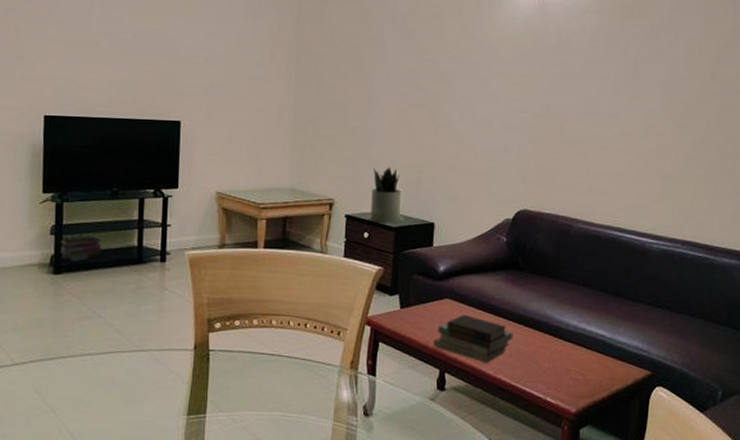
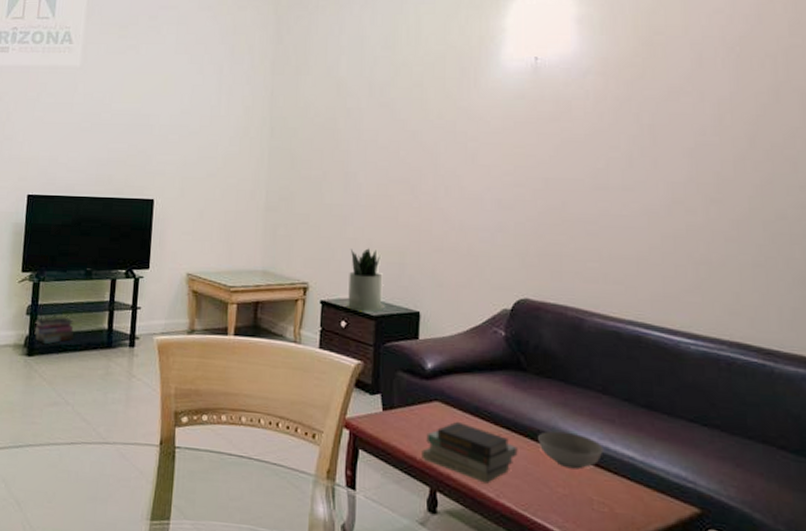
bowl: none [530,318,581,347] -> present [538,431,603,470]

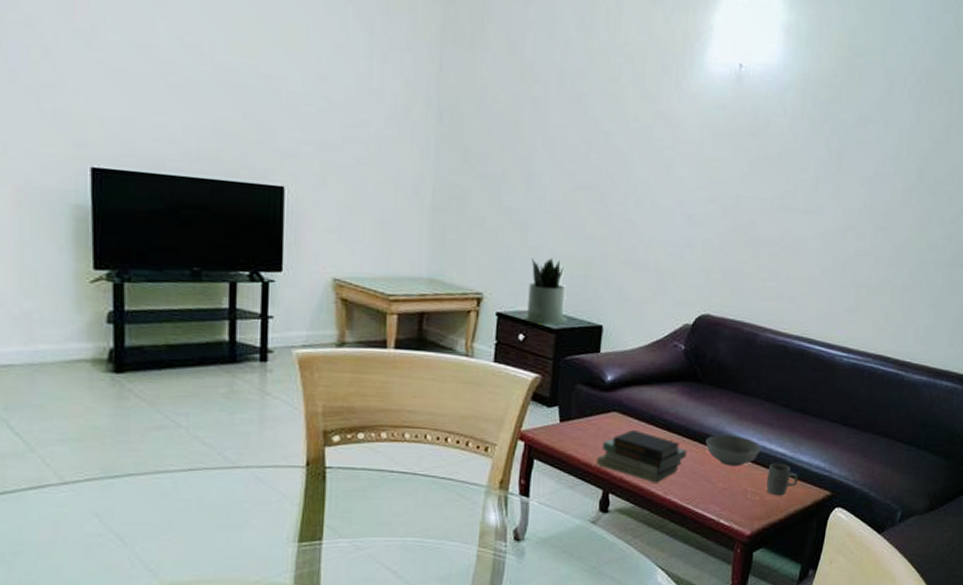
books: present [34,317,74,345] -> none [120,326,182,359]
mug: none [615,467,654,510] -> present [766,462,798,496]

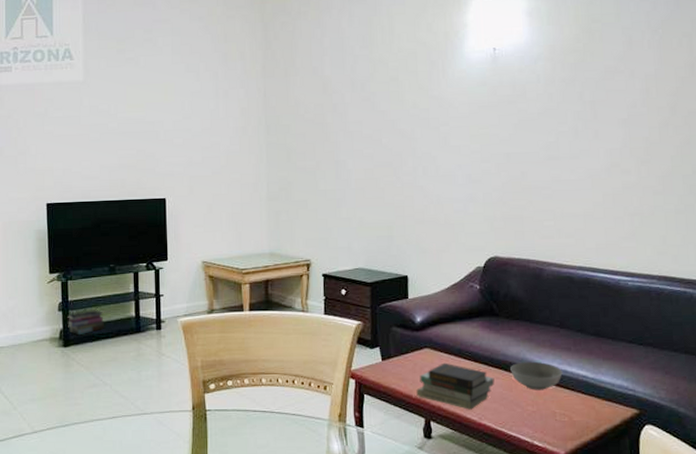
books: none [120,326,182,359] -> present [67,310,105,336]
planter: present [522,258,567,326] -> none [343,225,378,281]
mug: present [766,462,798,496] -> none [572,384,603,416]

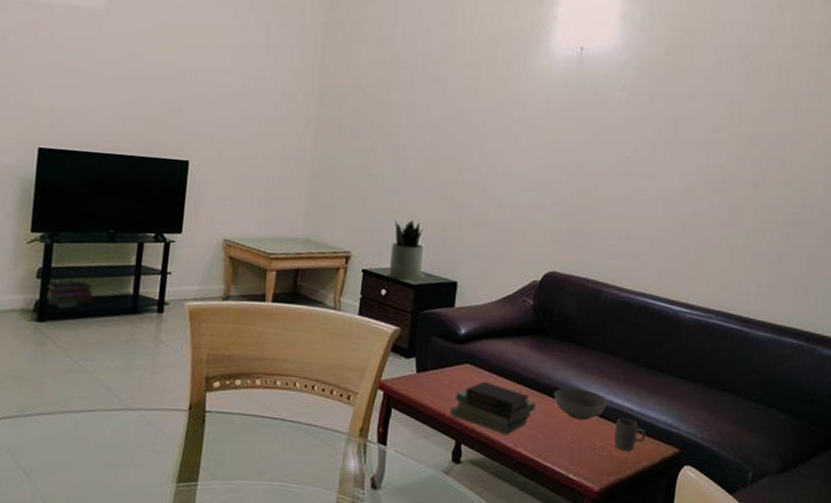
planter: none [343,225,378,281] -> present [385,220,425,282]
mug: none [572,384,603,416] -> present [614,417,645,452]

